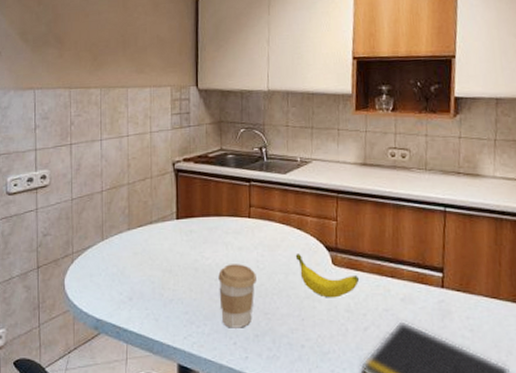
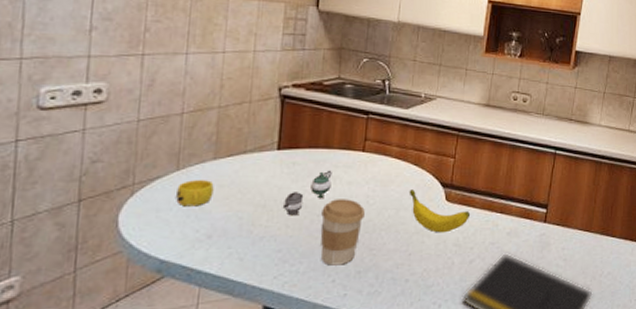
cup: none [104,249,130,272] -> present [176,180,214,207]
teapot: none [185,236,224,280] -> present [282,170,332,216]

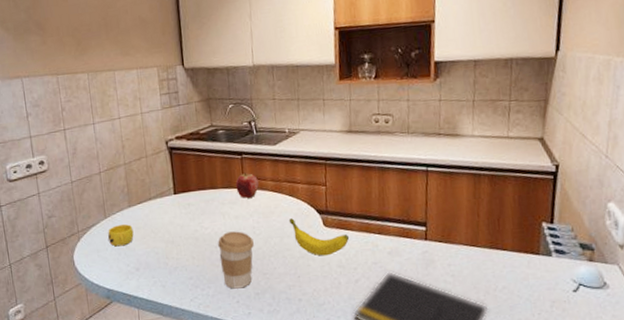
teapot: present [282,170,332,216] -> none [186,207,222,249]
apple: none [355,134,382,163] -> present [235,172,259,198]

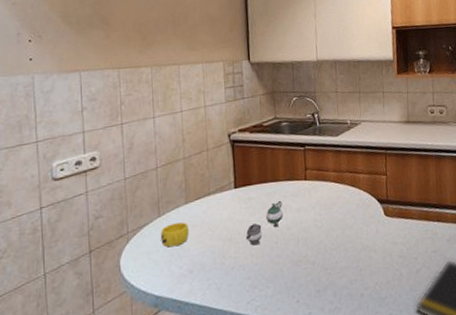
teapot: none [186,207,222,249] -> present [245,200,283,246]
coffee cup: present [218,231,254,289] -> none [278,224,316,288]
apple: present [235,172,259,198] -> none [298,164,321,190]
banana: present [288,218,350,256] -> none [350,209,410,247]

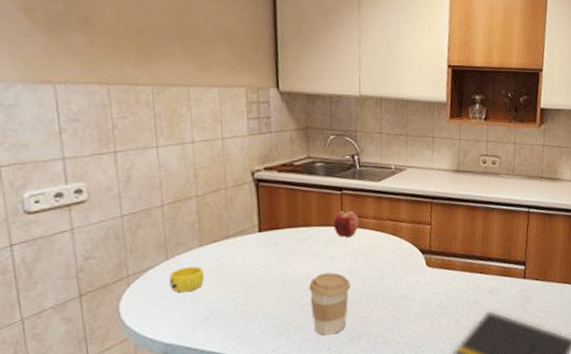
teapot: present [245,200,283,246] -> none [271,246,315,293]
coffee cup: none [278,224,316,288] -> present [309,272,350,336]
apple: none [298,164,321,190] -> present [333,209,359,237]

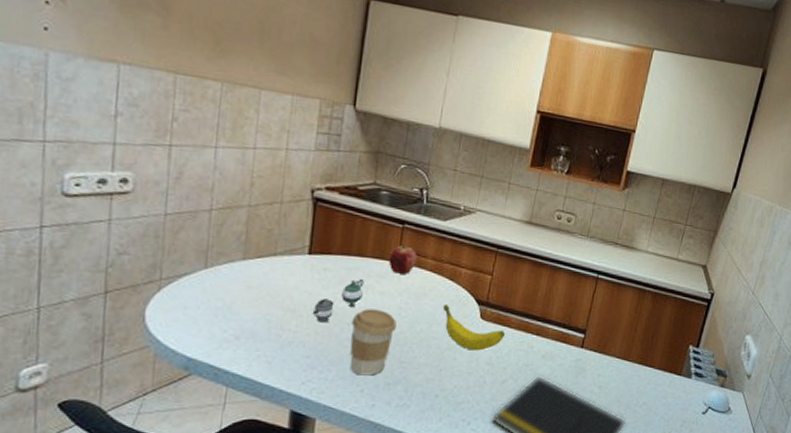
cup: present [169,266,204,293] -> none [204,279,243,307]
teapot: none [271,246,315,293] -> present [312,278,364,323]
banana: none [390,258,452,297] -> present [442,305,506,351]

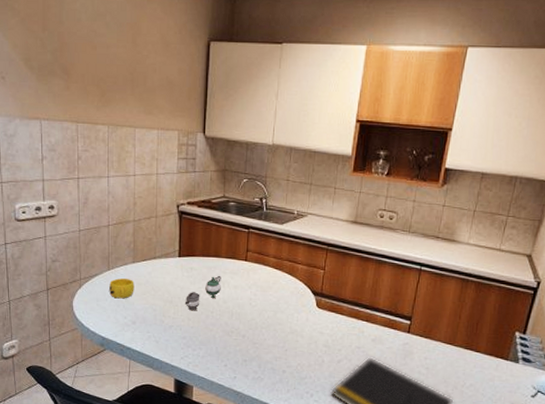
cup: none [204,279,243,307] -> present [109,278,134,299]
coffee cup: present [350,309,397,376] -> none [214,299,248,354]
apple: present [388,244,417,274] -> none [239,246,261,271]
banana: present [442,305,506,351] -> none [284,296,339,335]

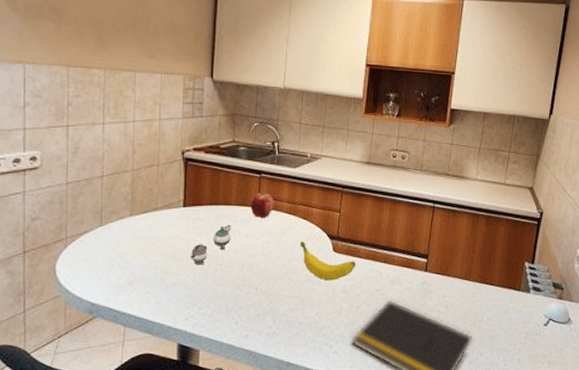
cup: present [109,278,134,299] -> none [101,234,132,257]
apple: none [239,246,261,271] -> present [250,191,274,217]
banana: none [284,296,339,335] -> present [299,241,357,281]

